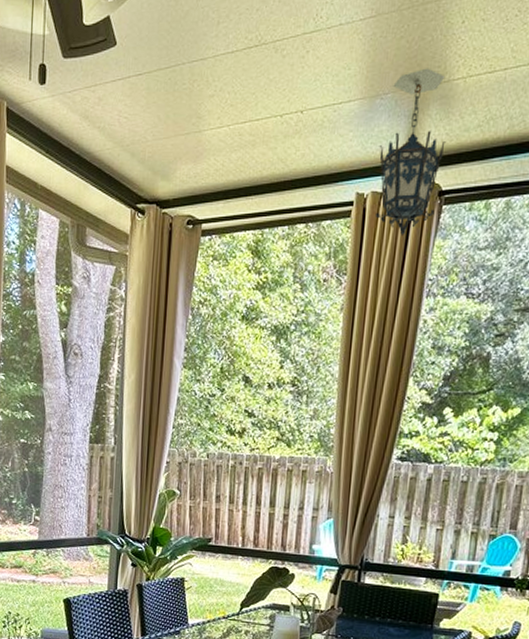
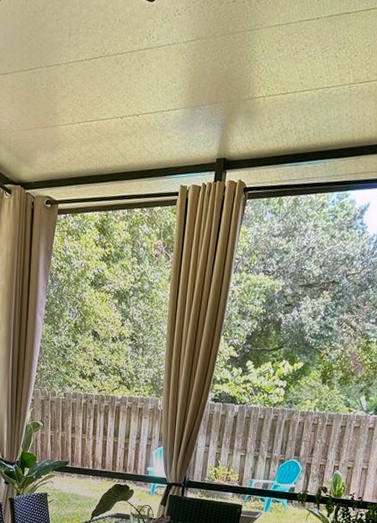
hanging lantern: present [376,68,446,237] -> none [196,86,250,223]

